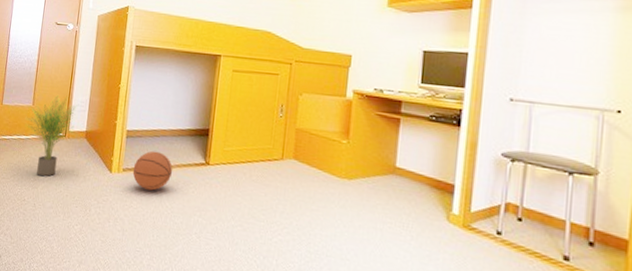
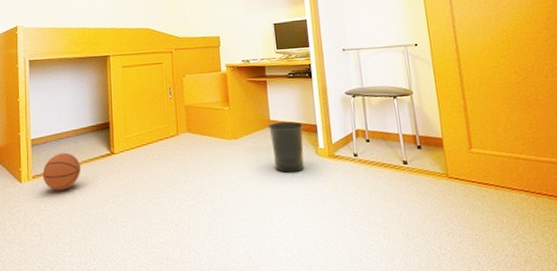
waste bin: none [391,170,436,235] -> present [268,121,304,173]

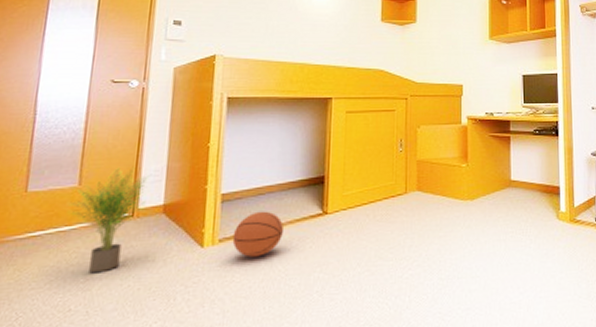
waste bin: present [268,121,304,173] -> none [509,181,545,238]

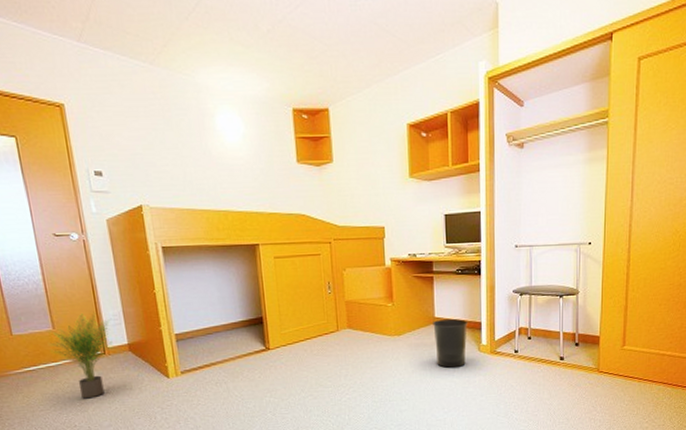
basketball: present [232,211,285,257] -> none [191,348,235,386]
waste bin: none [509,181,545,238] -> present [433,318,467,368]

